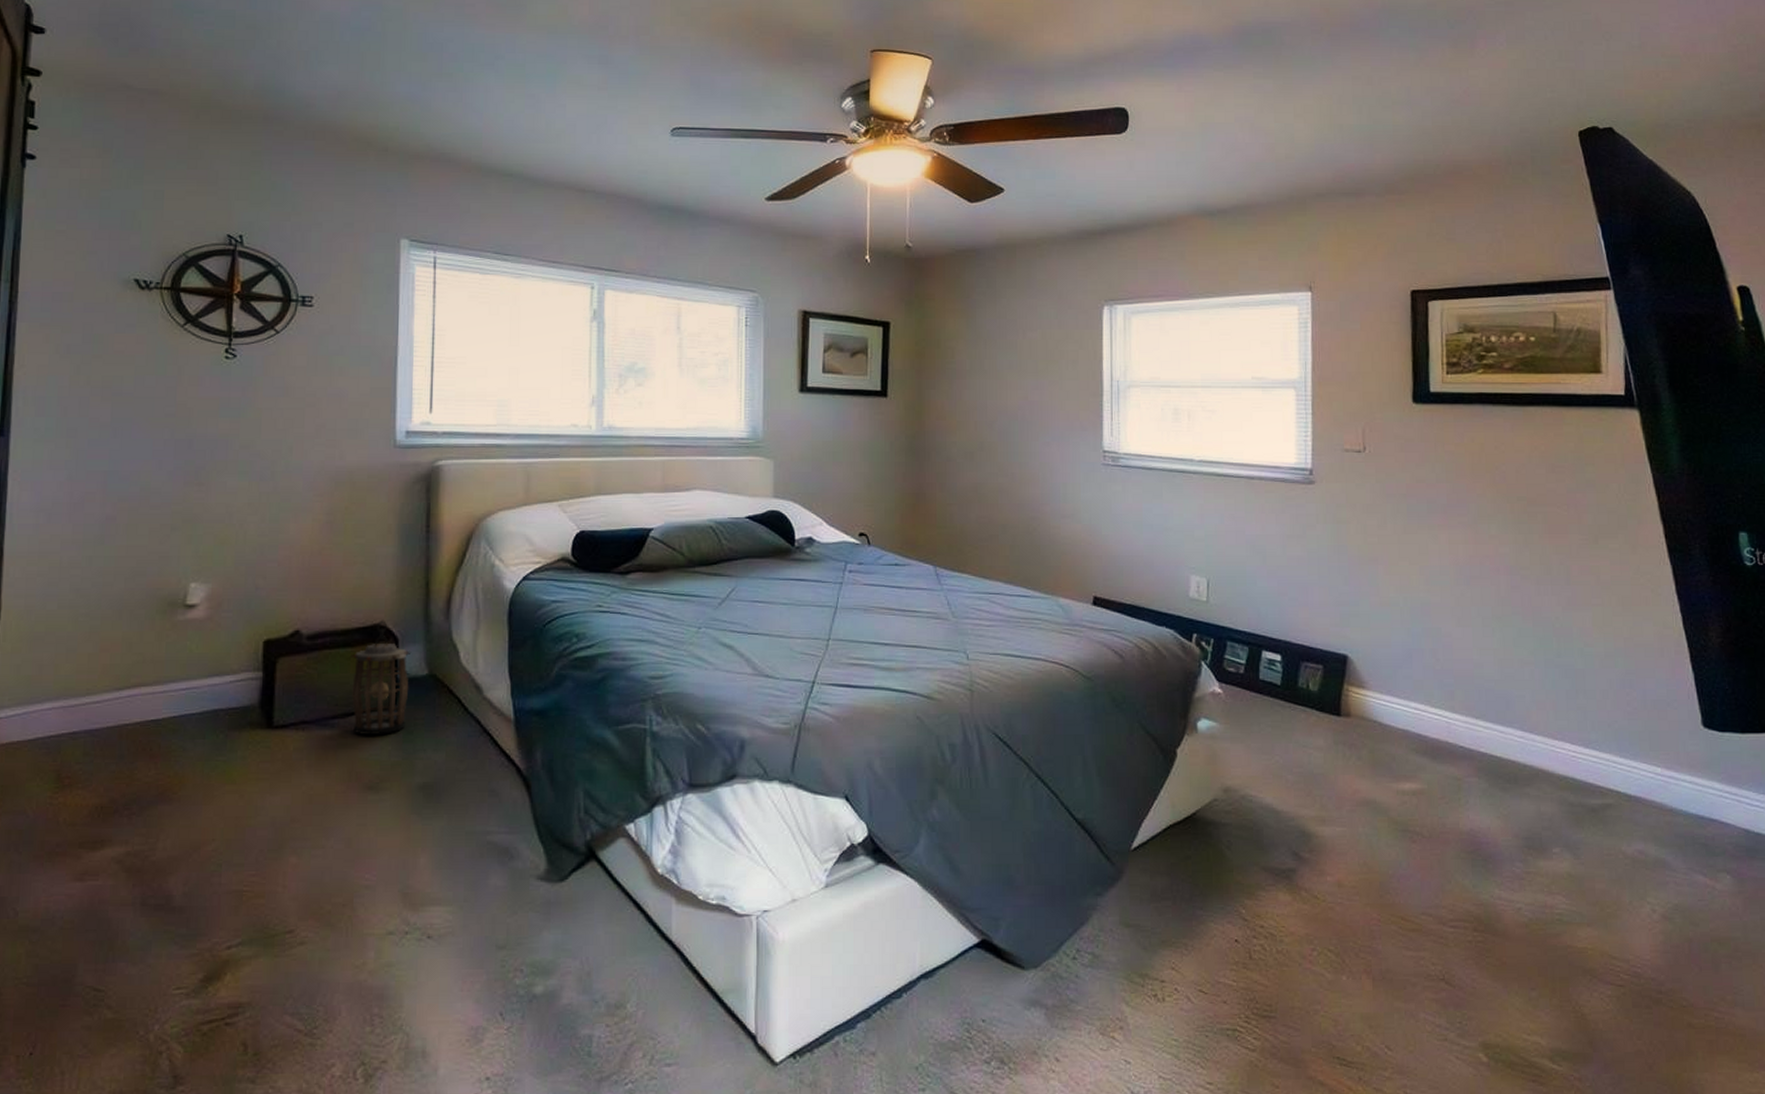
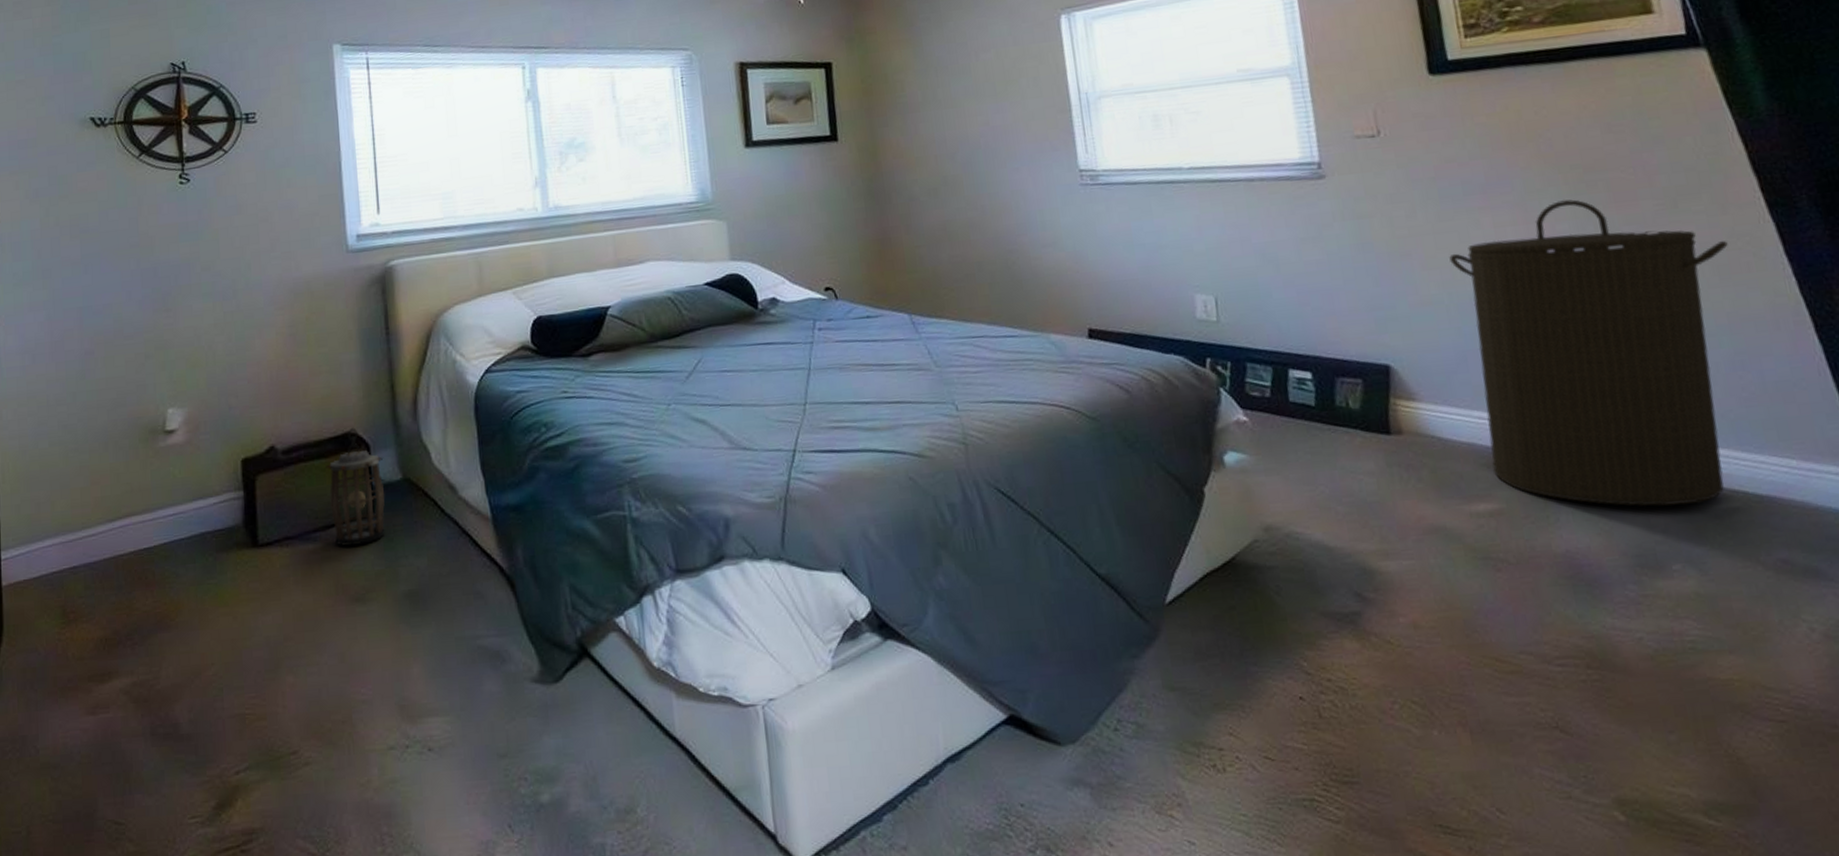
laundry hamper: none [1409,527,1633,797] -> present [1449,199,1728,506]

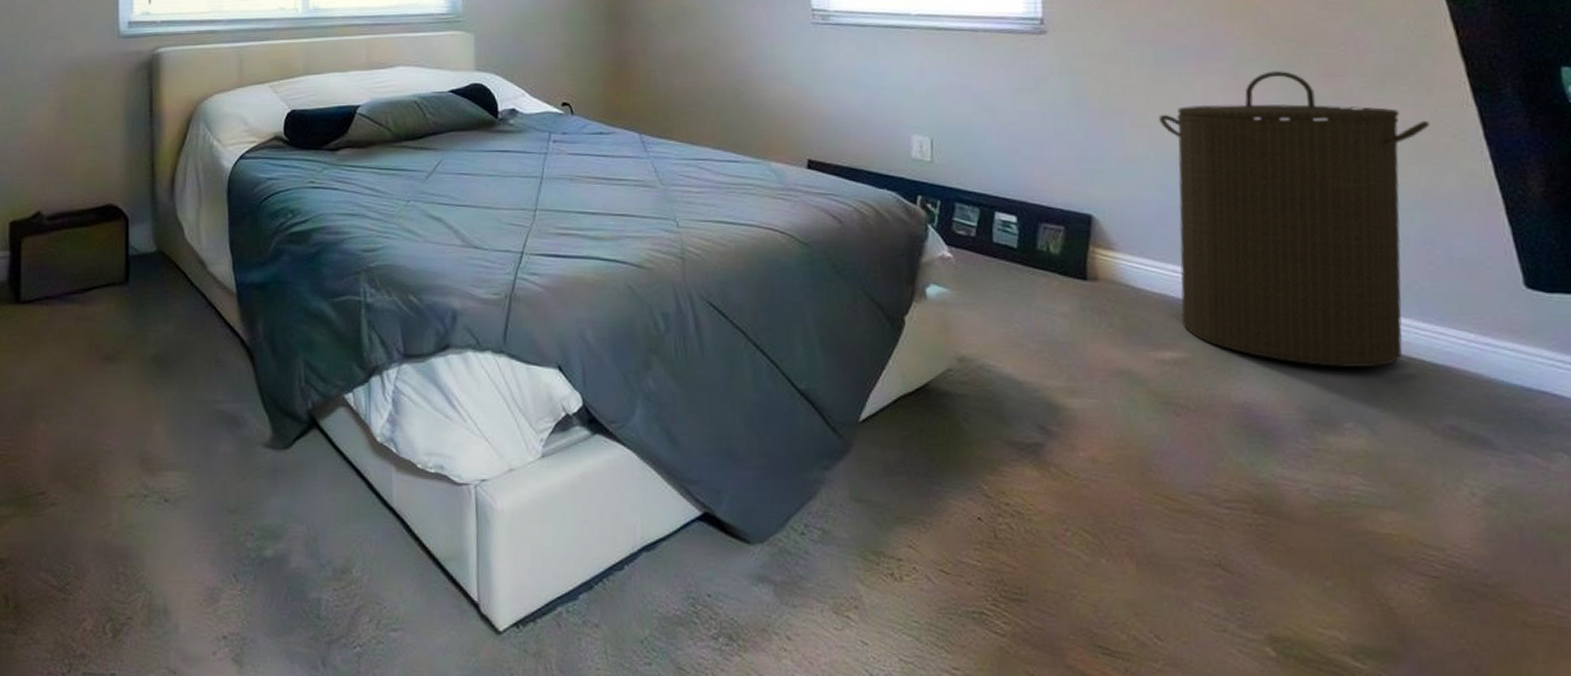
lantern: present [325,428,385,546] -> none [86,201,141,309]

